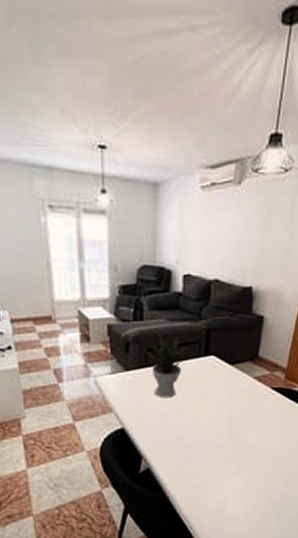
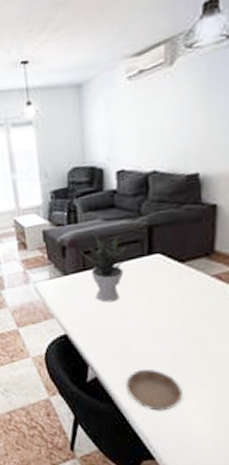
saucer: none [175,459,221,496] -> present [125,370,183,411]

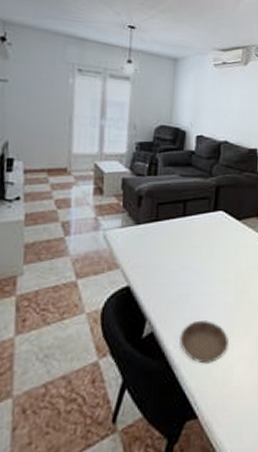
potted plant: present [80,236,127,303] -> none [155,189,197,254]

